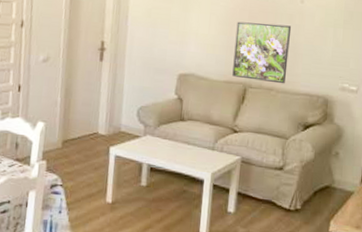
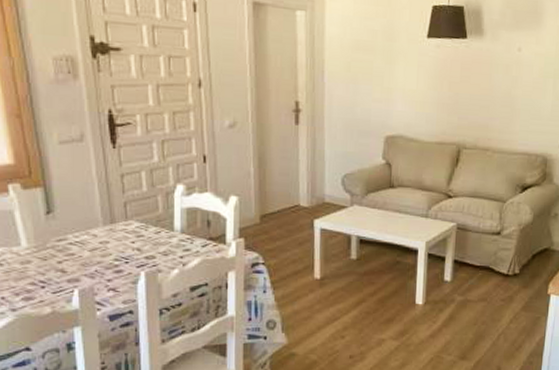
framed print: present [232,21,292,84] -> none [444,74,508,143]

